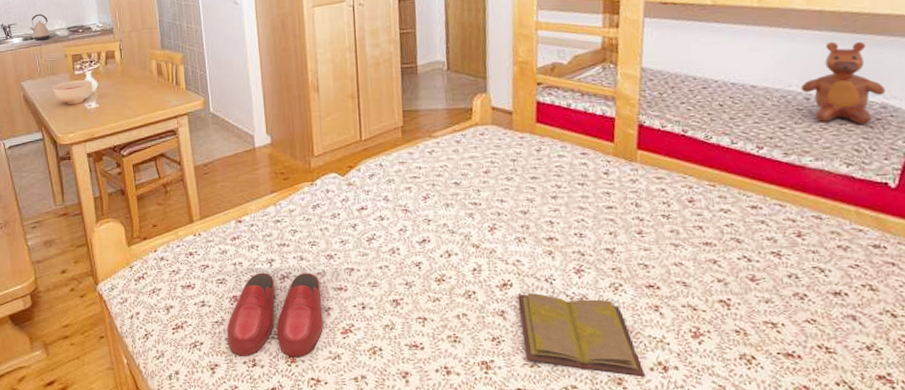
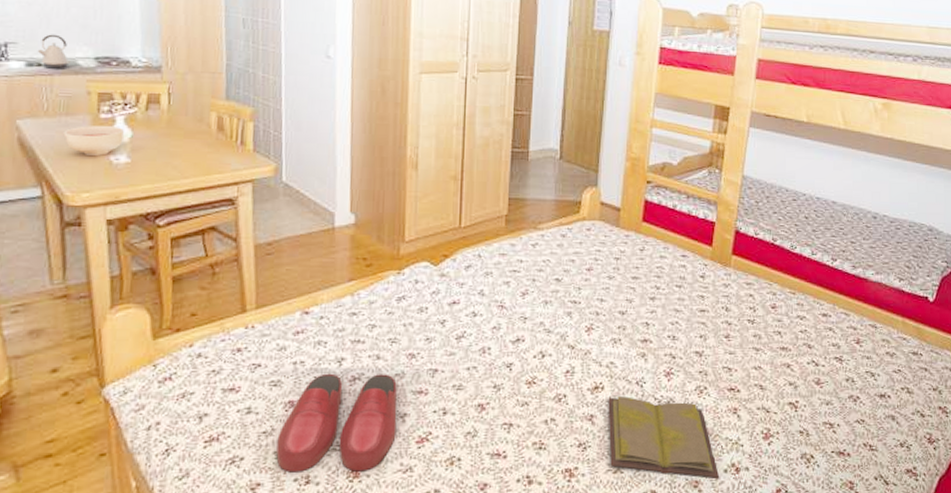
teddy bear: present [800,41,887,124] -> none [870,167,934,244]

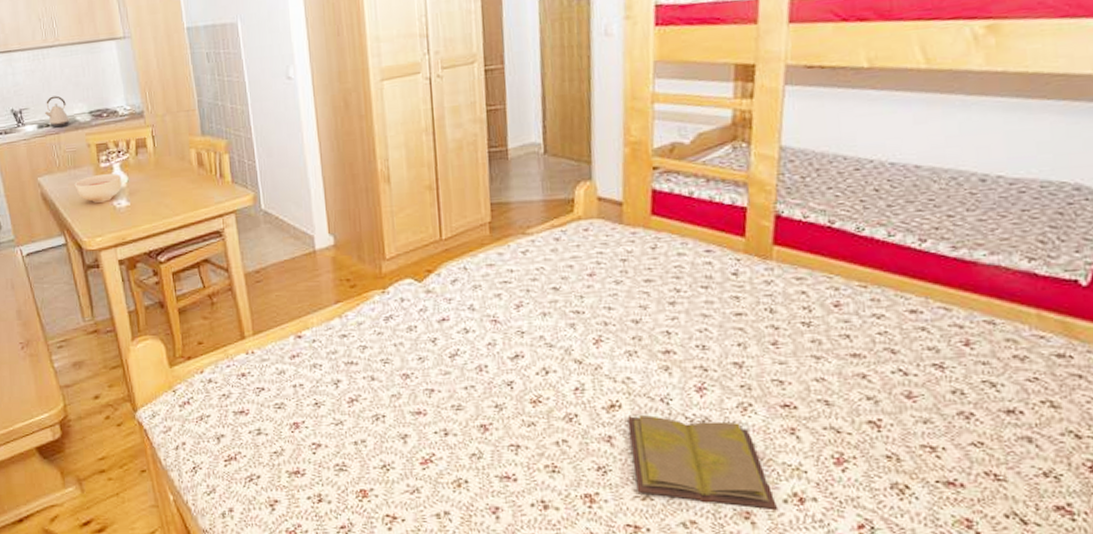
slippers: present [276,373,397,473] -> none [287,395,399,492]

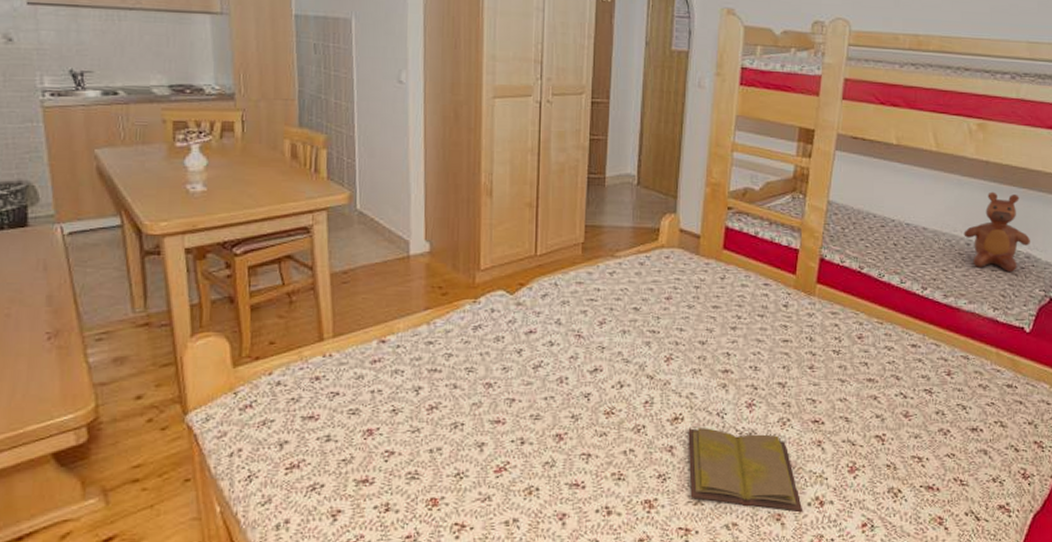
kettle: present [44,95,71,128] -> none [112,62,145,98]
bowl: present [74,173,122,203] -> none [140,153,199,184]
teddy bear: none [975,109,1082,210] -> present [964,191,1031,272]

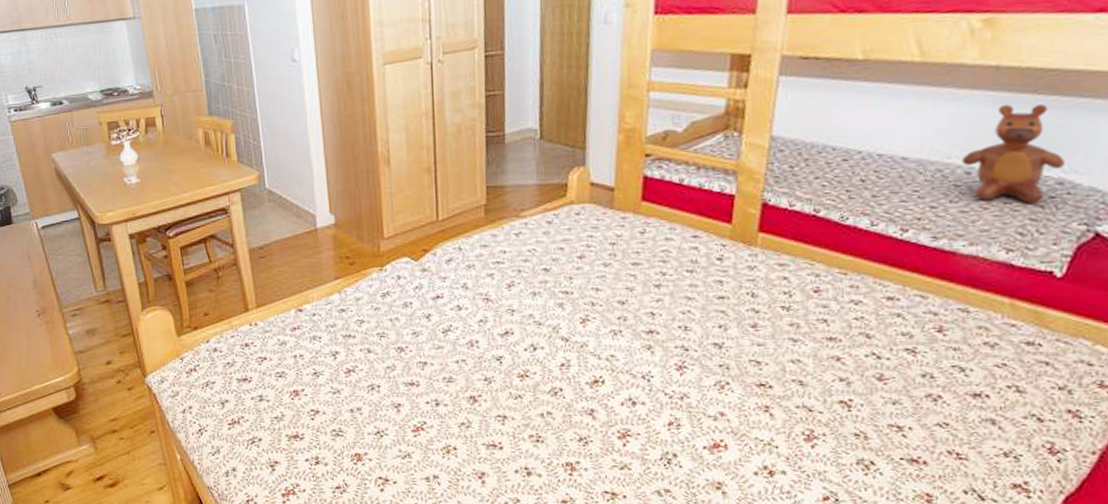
diary: present [688,428,802,513] -> none [610,391,747,482]

